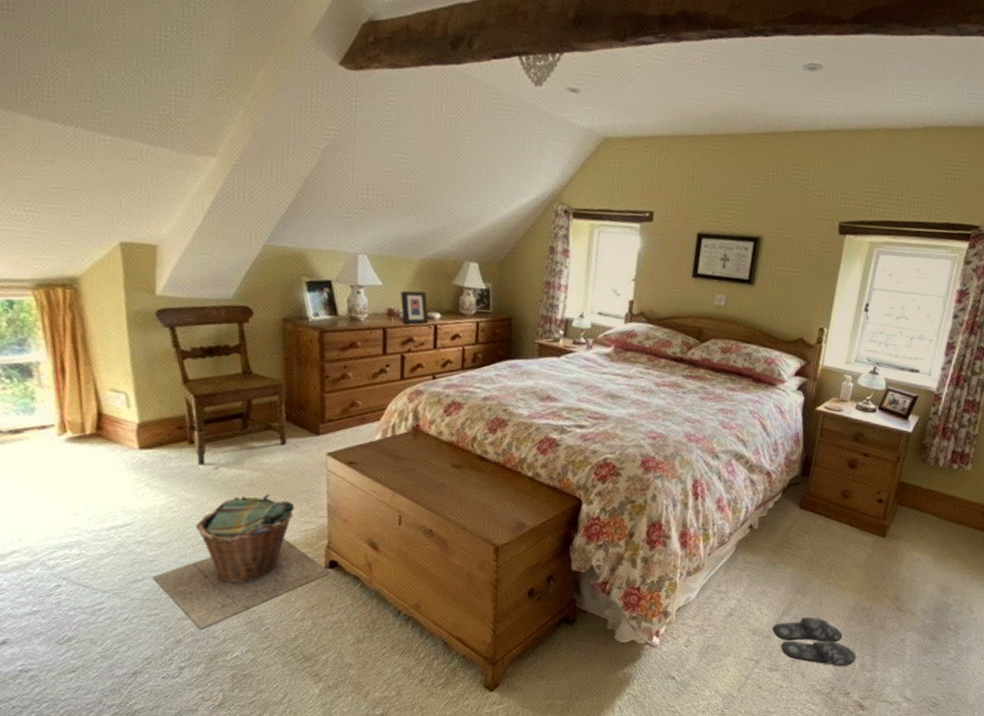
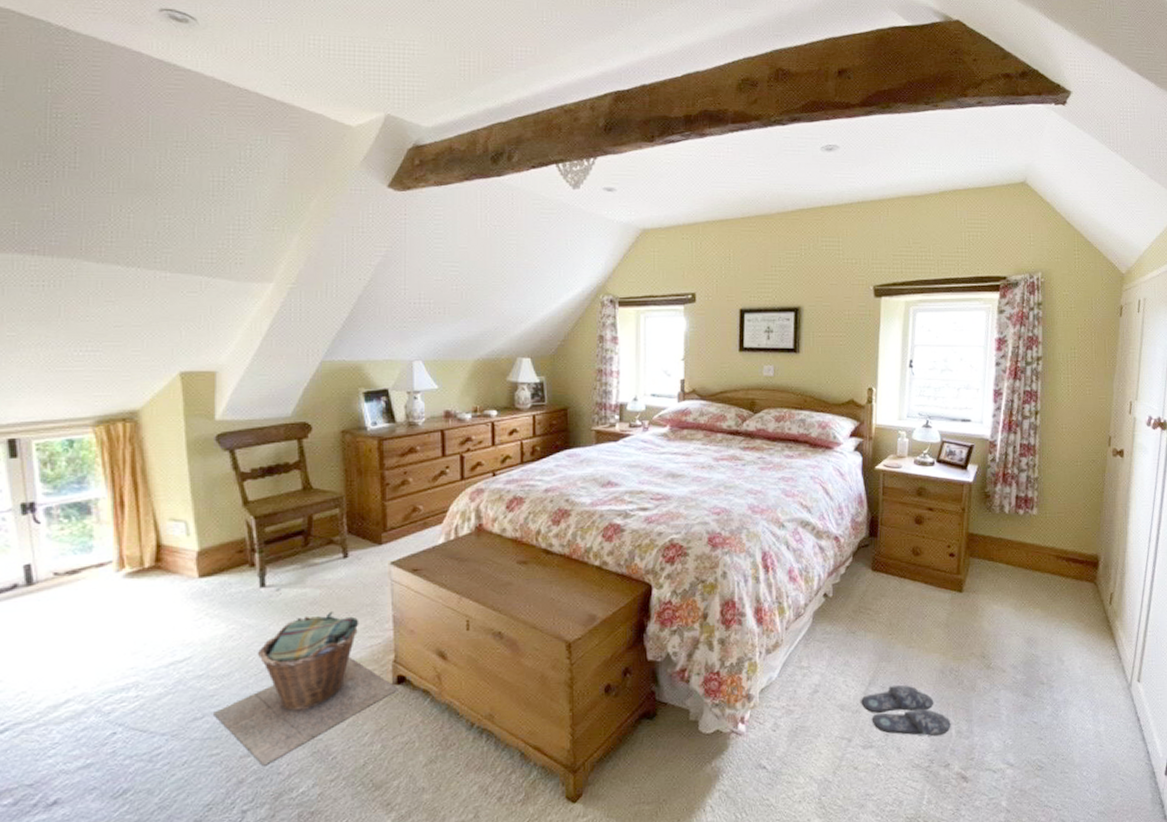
picture frame: present [400,290,428,324] -> none [457,391,485,424]

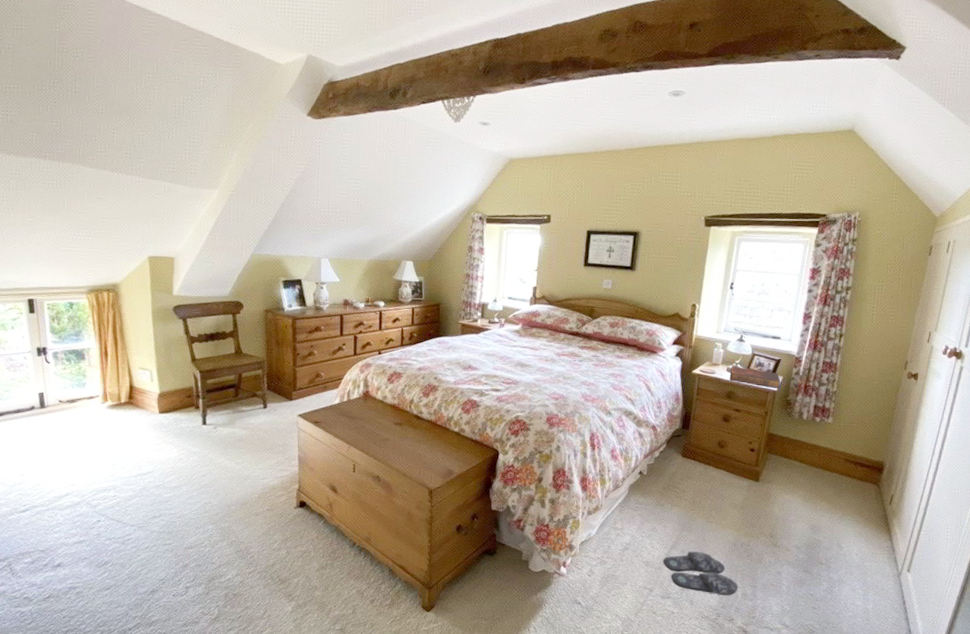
laundry basket: present [212,611,399,766] -> none [166,448,301,557]
book: none [918,457,976,480] -> present [729,366,781,388]

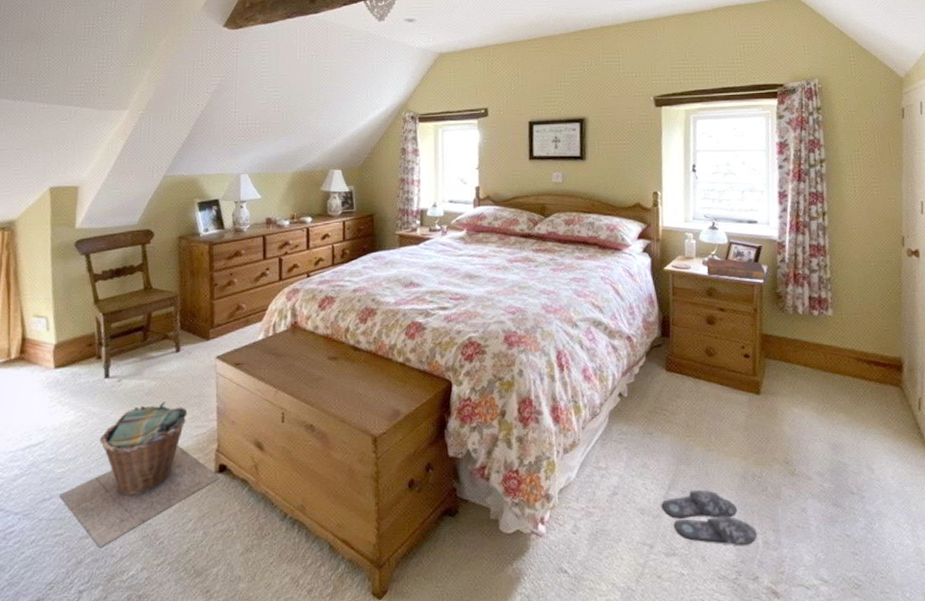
laundry basket: none [166,448,301,557] -> present [58,402,220,548]

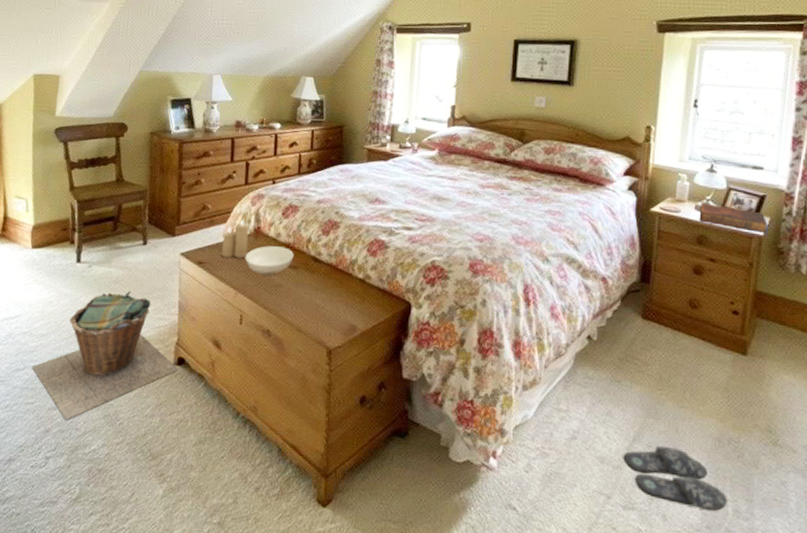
candle: none [258,315,286,356] -> present [221,219,250,259]
bowl: none [283,339,333,370] -> present [245,246,294,276]

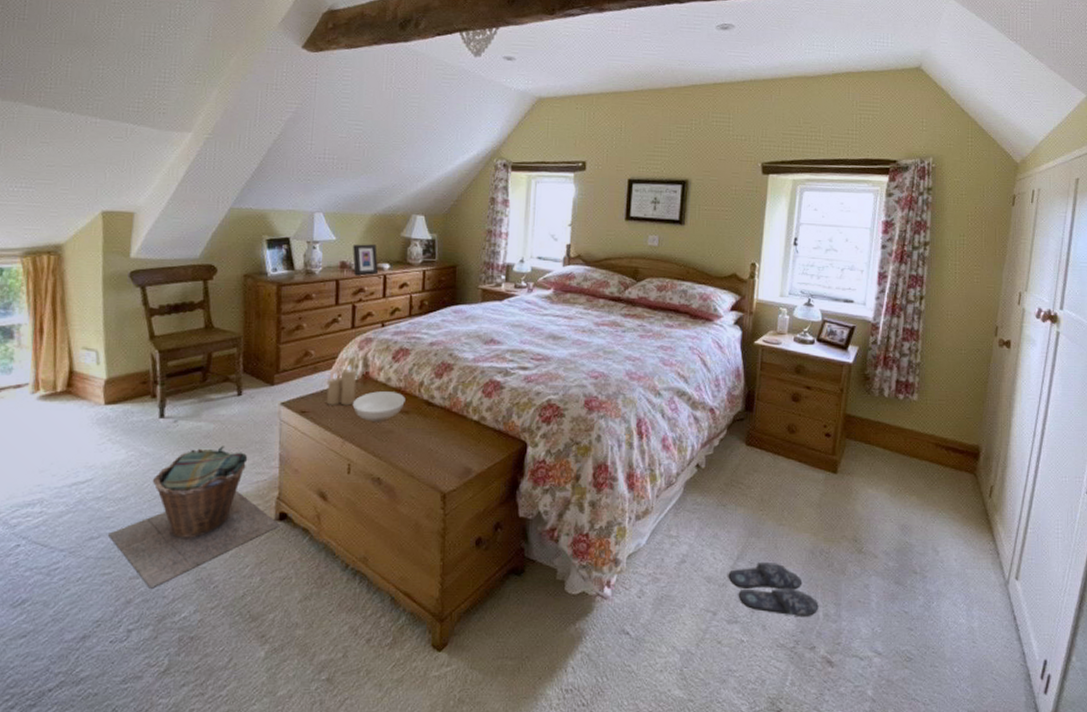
picture frame: none [247,104,270,134] -> present [353,244,378,275]
book: present [699,203,768,233] -> none [797,335,857,361]

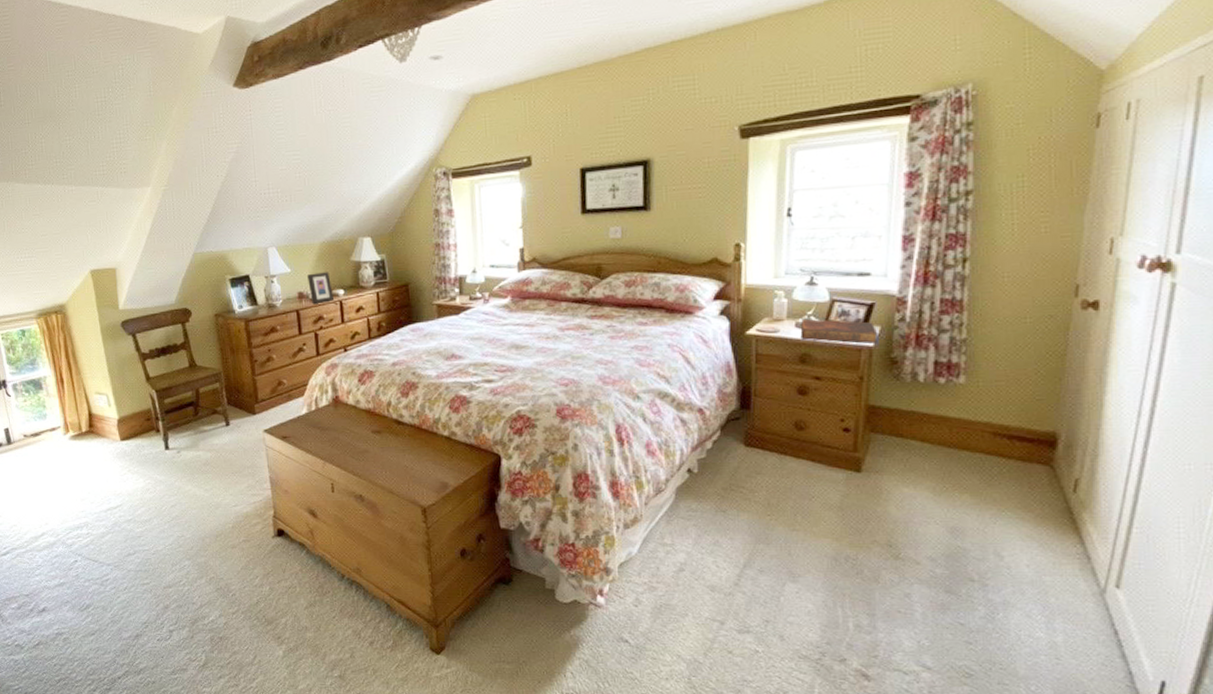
laundry basket: present [107,446,280,589] -> none [141,472,280,596]
candle: present [326,364,357,406] -> none [302,390,330,430]
bowl: present [352,391,405,422] -> none [327,413,376,443]
slippers: present [728,563,819,616] -> none [734,570,848,627]
book: none [797,335,857,361] -> present [800,319,879,344]

